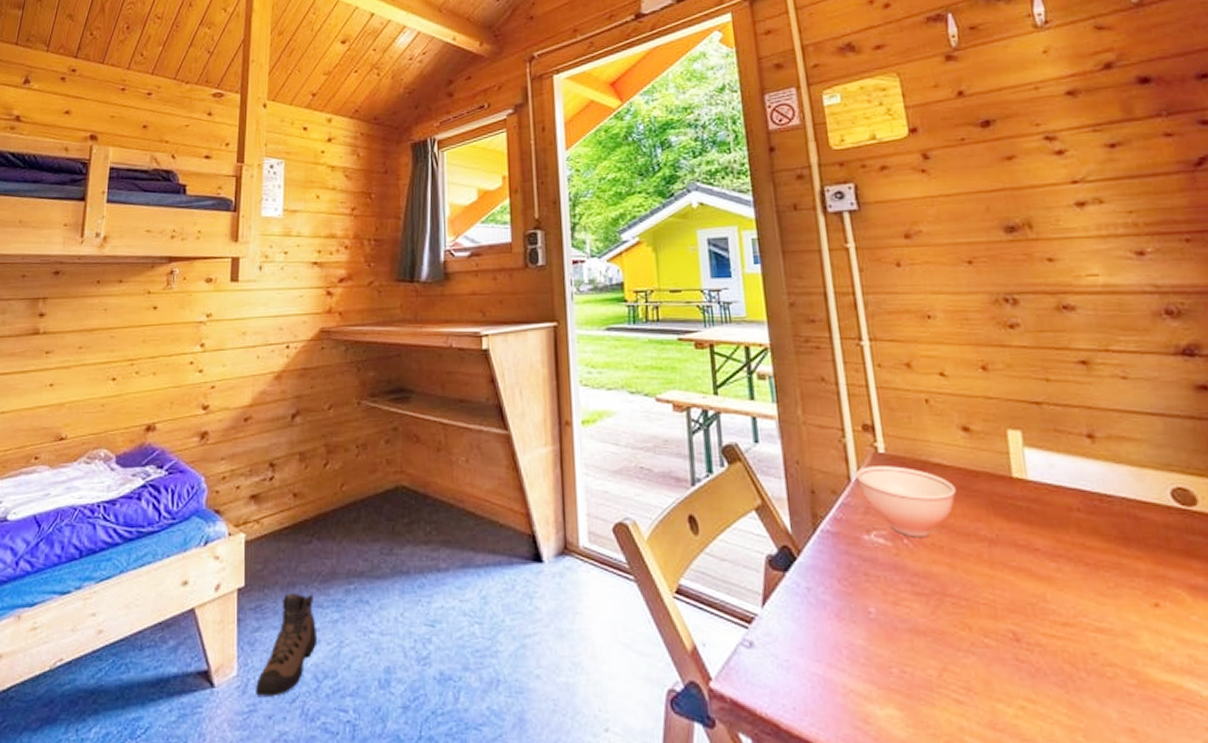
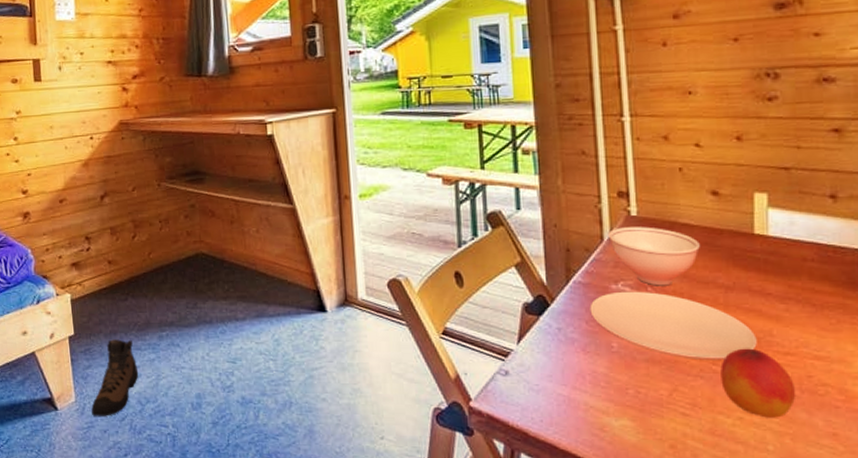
plate: none [841,543,1031,632] -> present [589,291,757,361]
peach: none [993,616,1082,708] -> present [720,348,795,418]

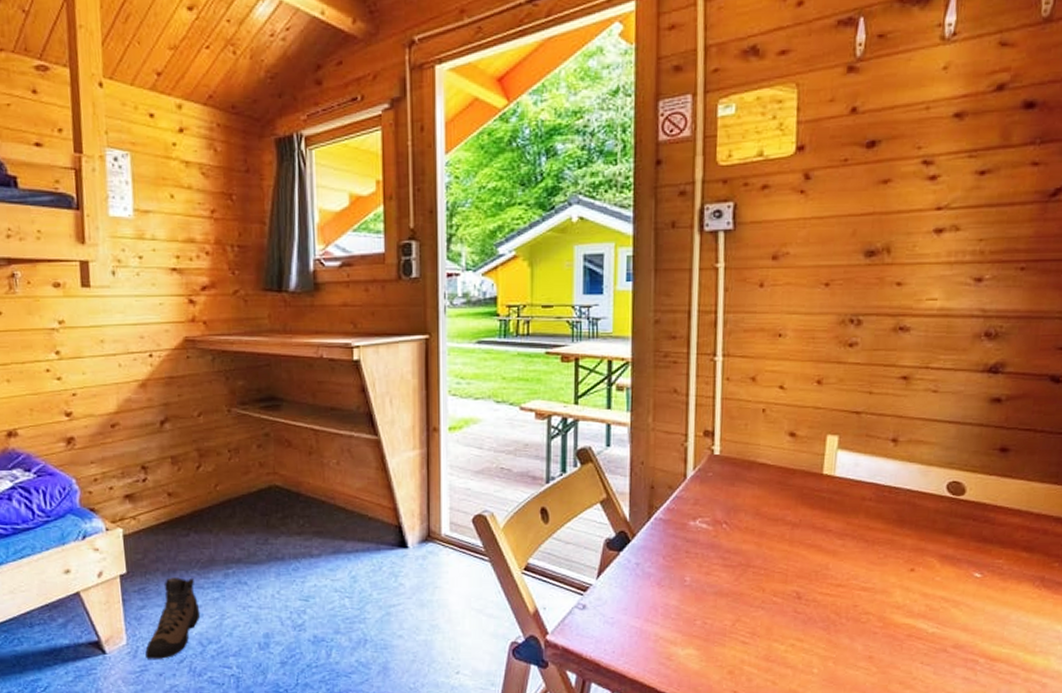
plate: present [589,291,757,361] -> none [667,527,815,593]
bowl: present [608,226,700,286] -> none [691,465,774,523]
peach: present [720,348,795,418] -> none [779,581,842,644]

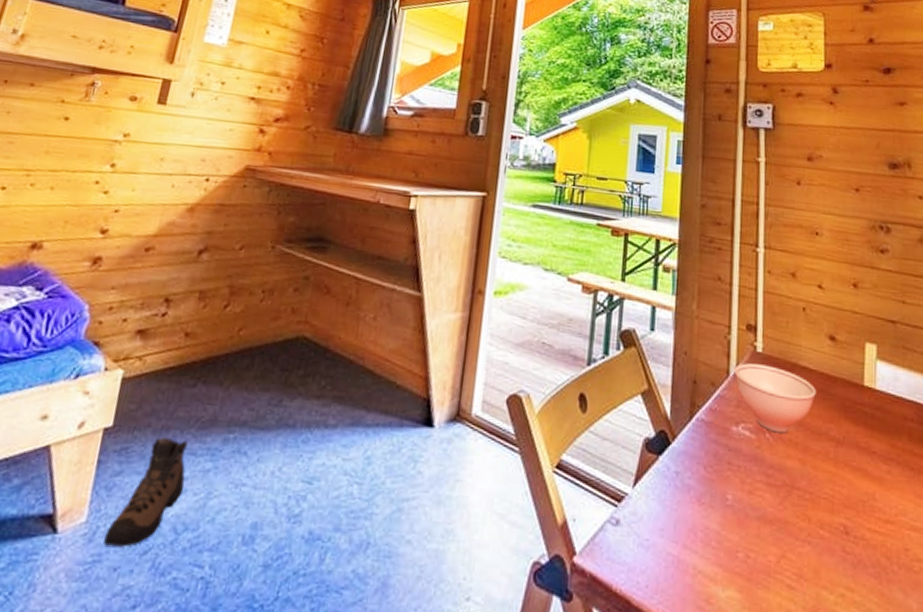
bowl: none [691,465,774,523] -> present [734,363,816,434]

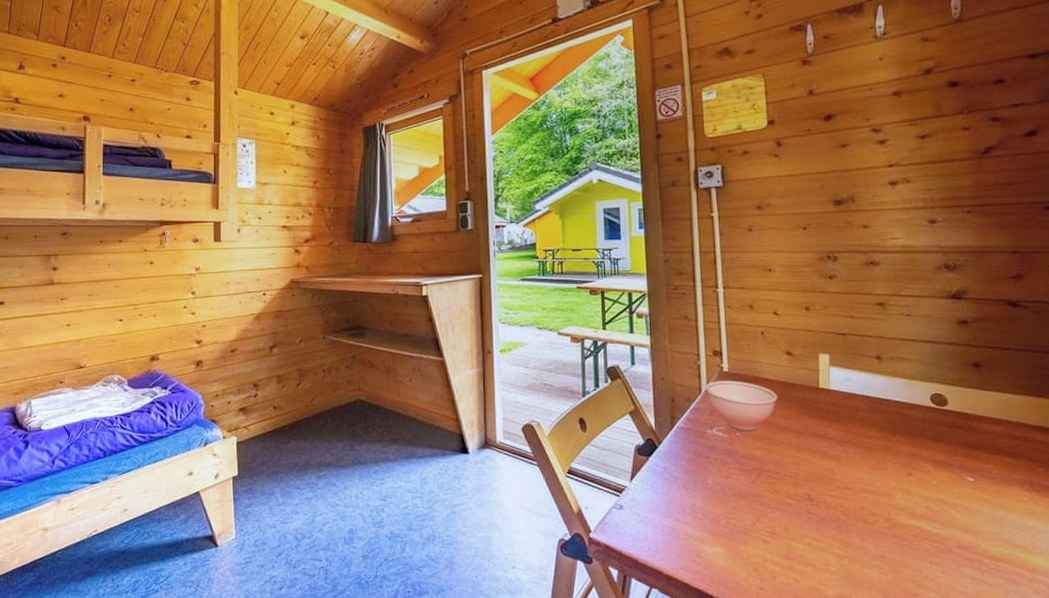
hiking boot: present [103,437,188,547] -> none [250,479,296,552]

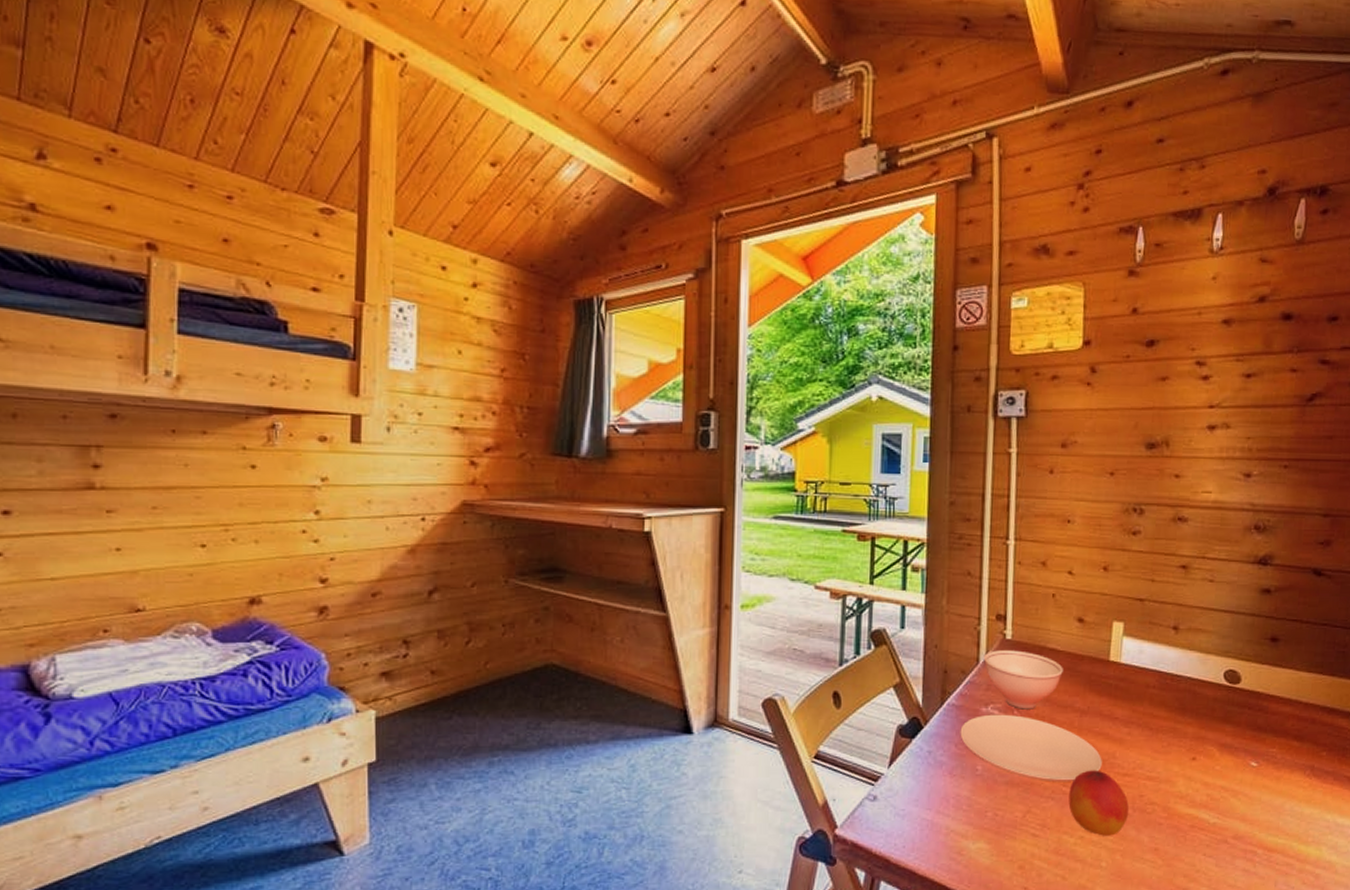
plate: none [690,435,822,495] -> present [960,714,1102,783]
peach: none [793,484,851,543] -> present [1068,770,1129,836]

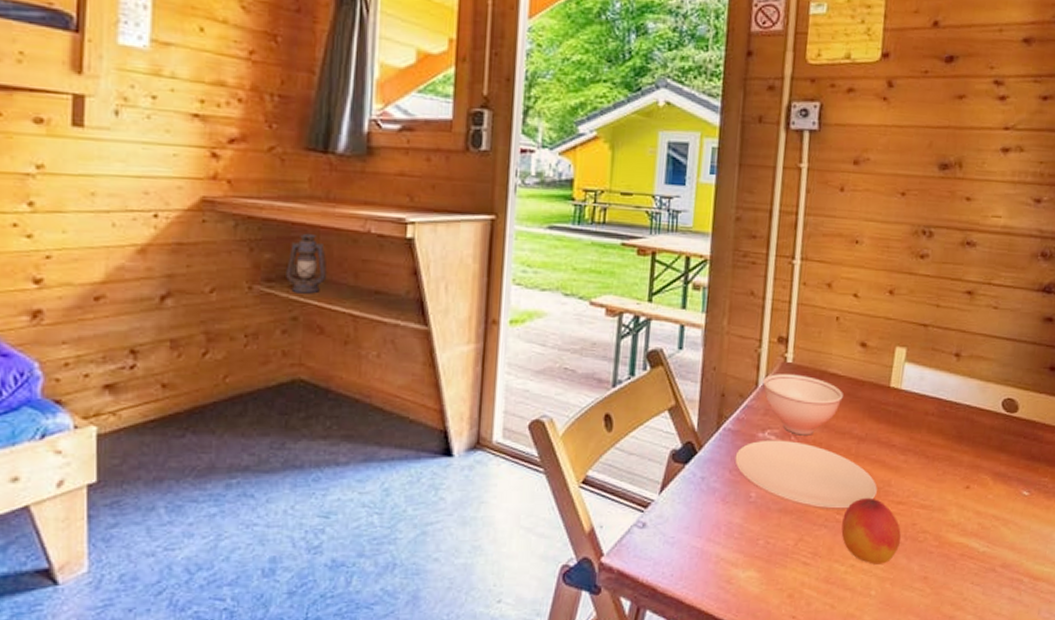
lantern: none [538,530,574,586] -> present [286,233,328,294]

